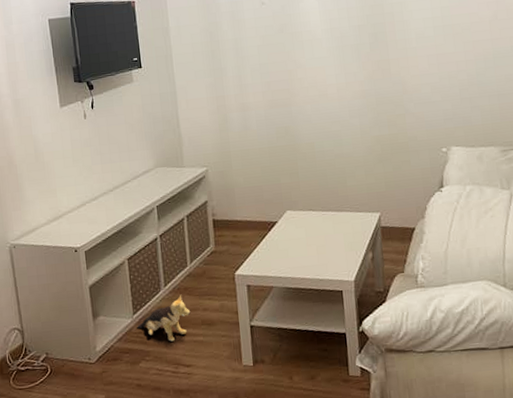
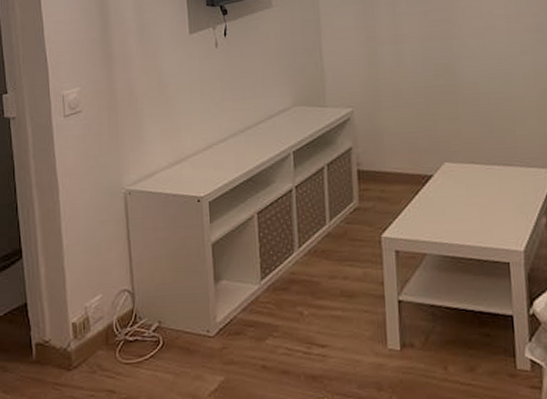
plush toy: present [137,294,191,342] -> none [265,258,328,315]

